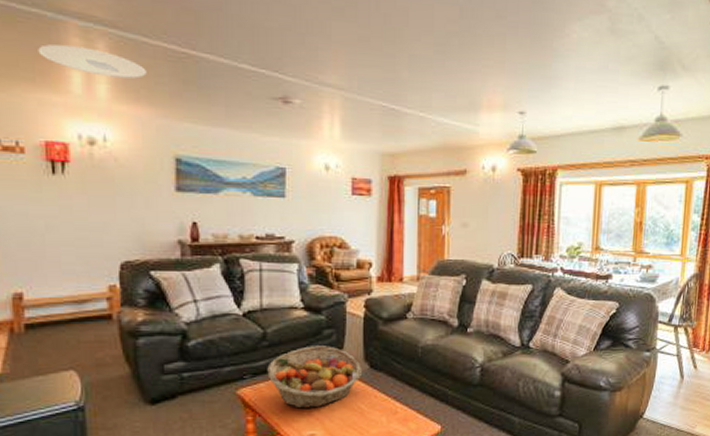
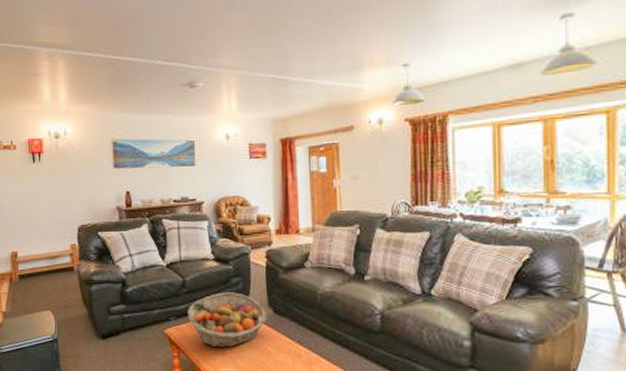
ceiling light: present [38,44,147,79] -> none [22,67,91,86]

